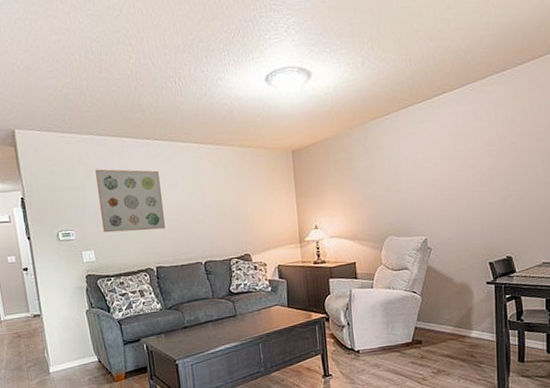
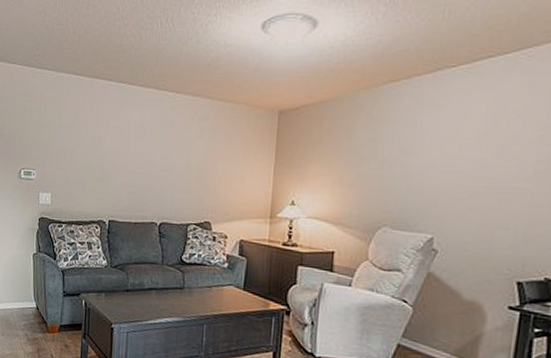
wall art: present [94,169,165,233] -> none [63,109,128,181]

